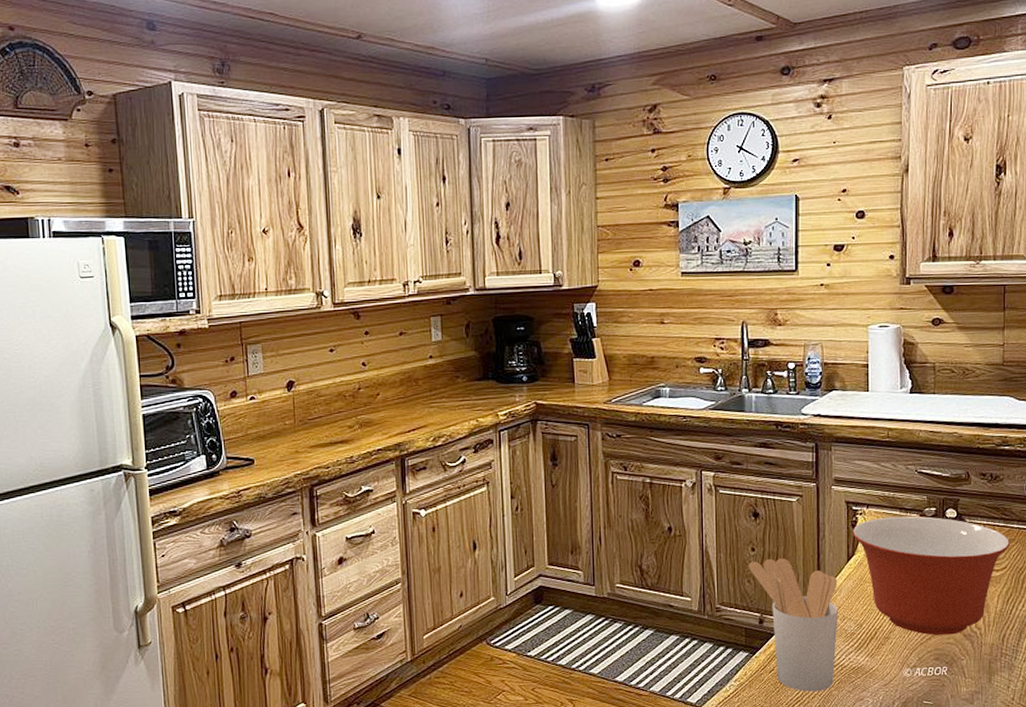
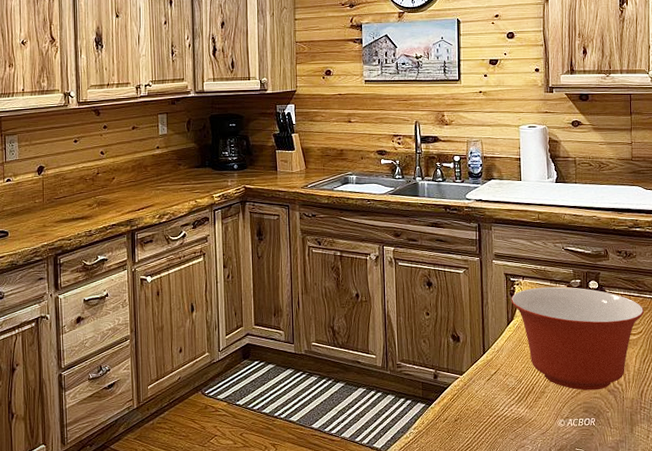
utensil holder: present [749,557,838,692] -> none [424,321,501,439]

